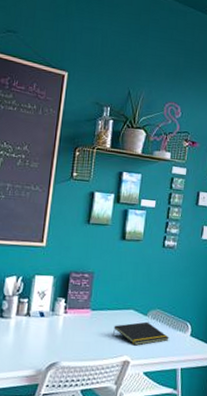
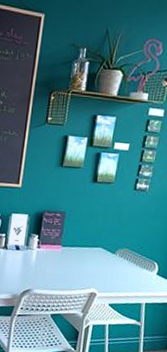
notepad: present [112,321,169,346] -> none [80,259,136,280]

